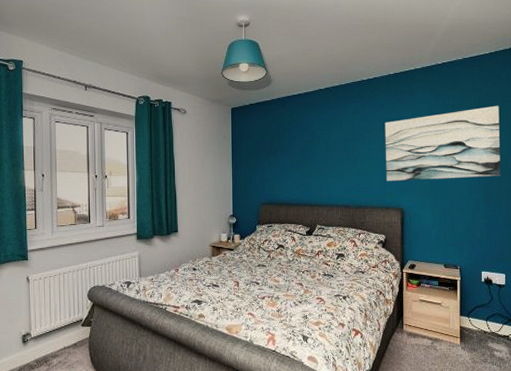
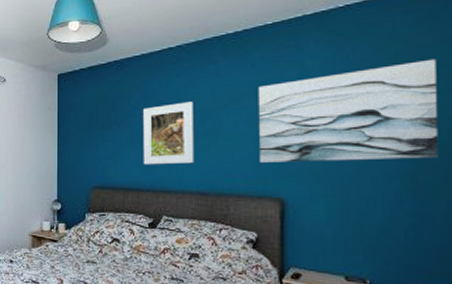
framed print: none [301,133,340,184] -> present [143,101,195,165]

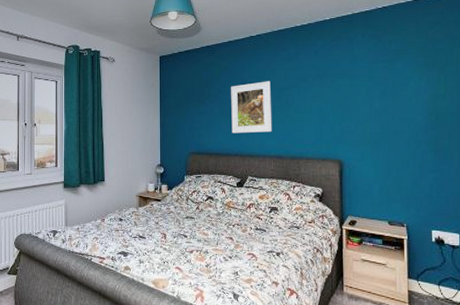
wall art: present [258,59,438,162] -> none [320,50,451,131]

